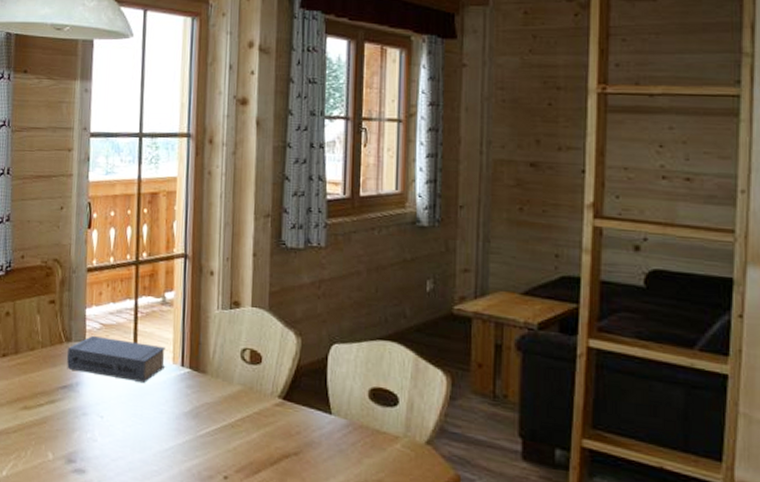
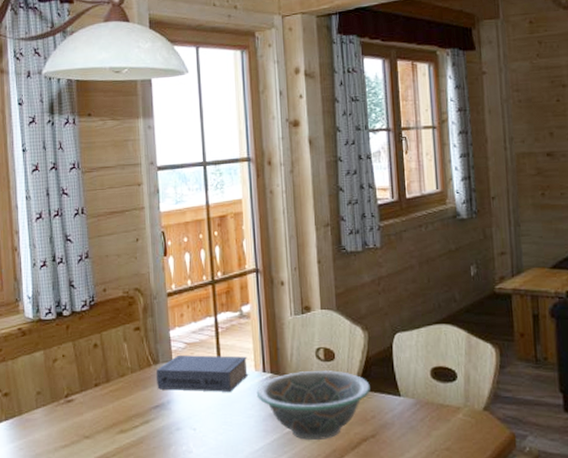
decorative bowl: none [171,371,298,449] -> present [256,369,370,441]

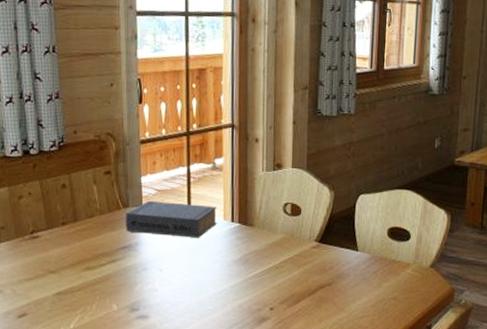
decorative bowl: present [256,369,370,441] -> none [223,223,331,286]

